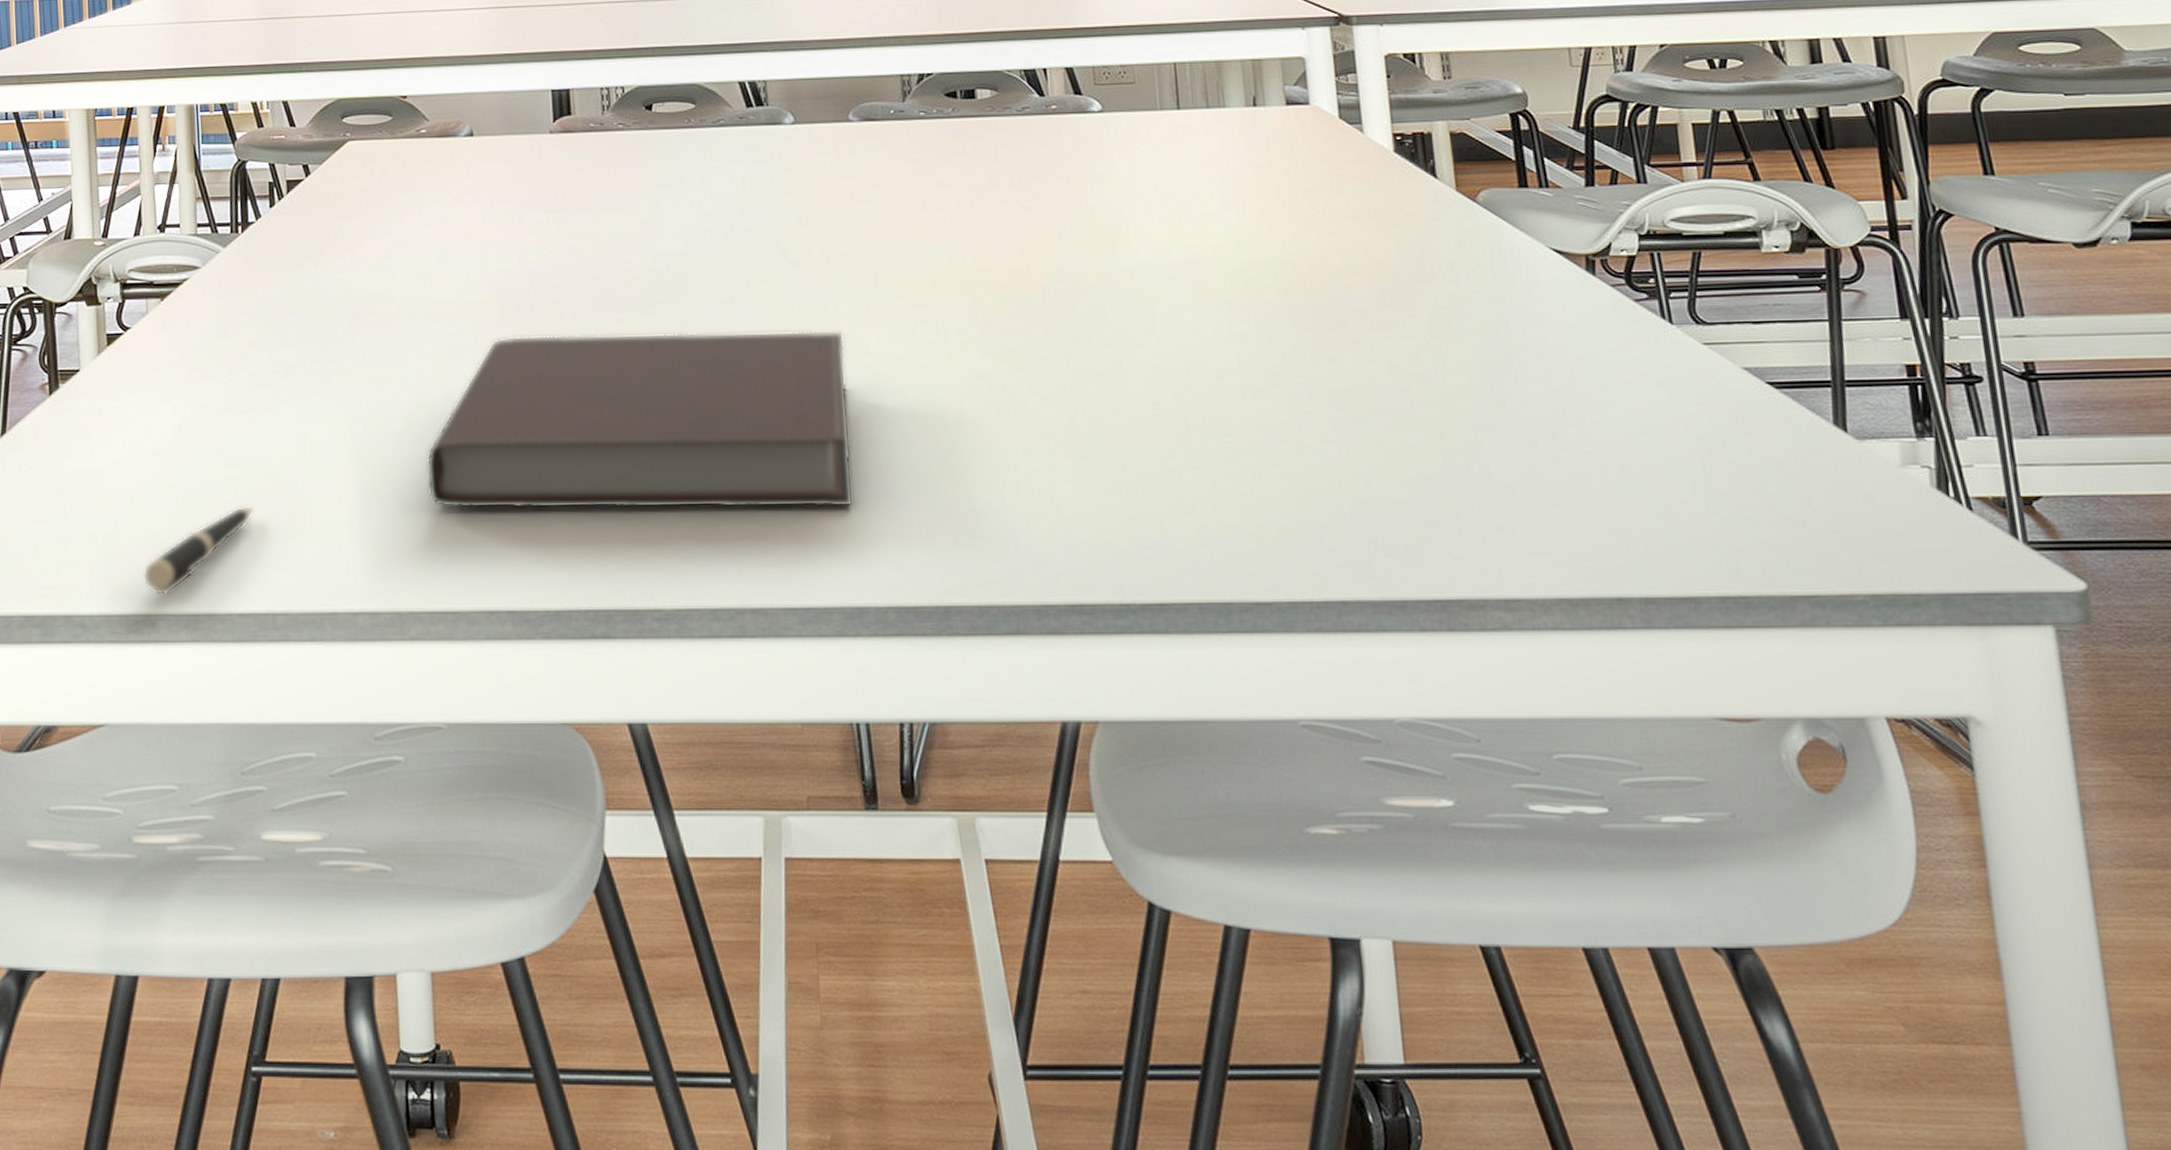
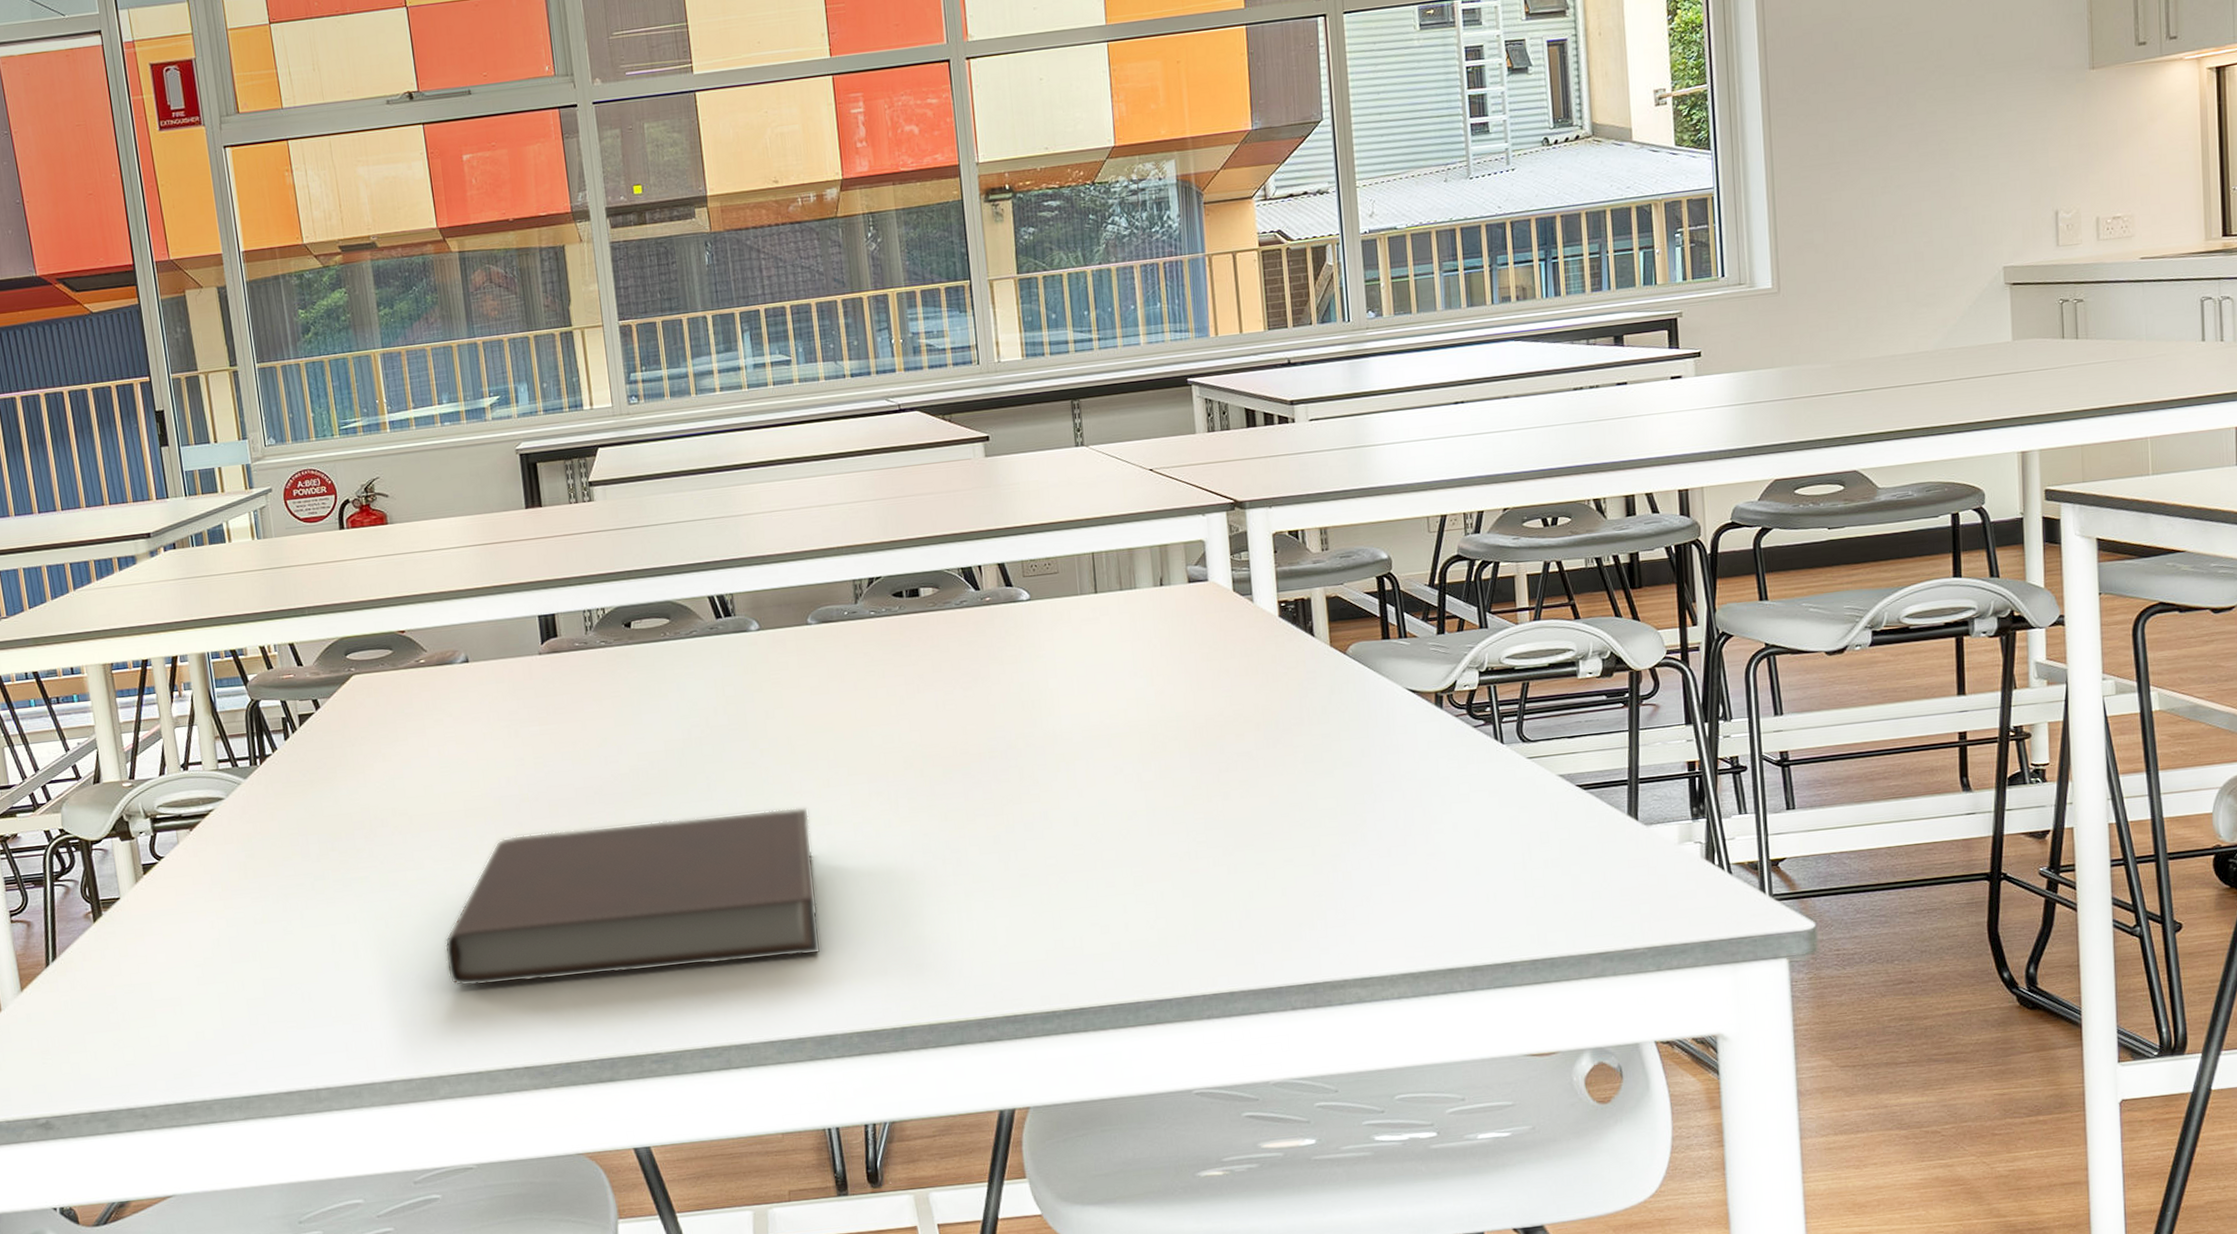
pen: present [143,505,254,596] -> none [195,1000,292,1084]

